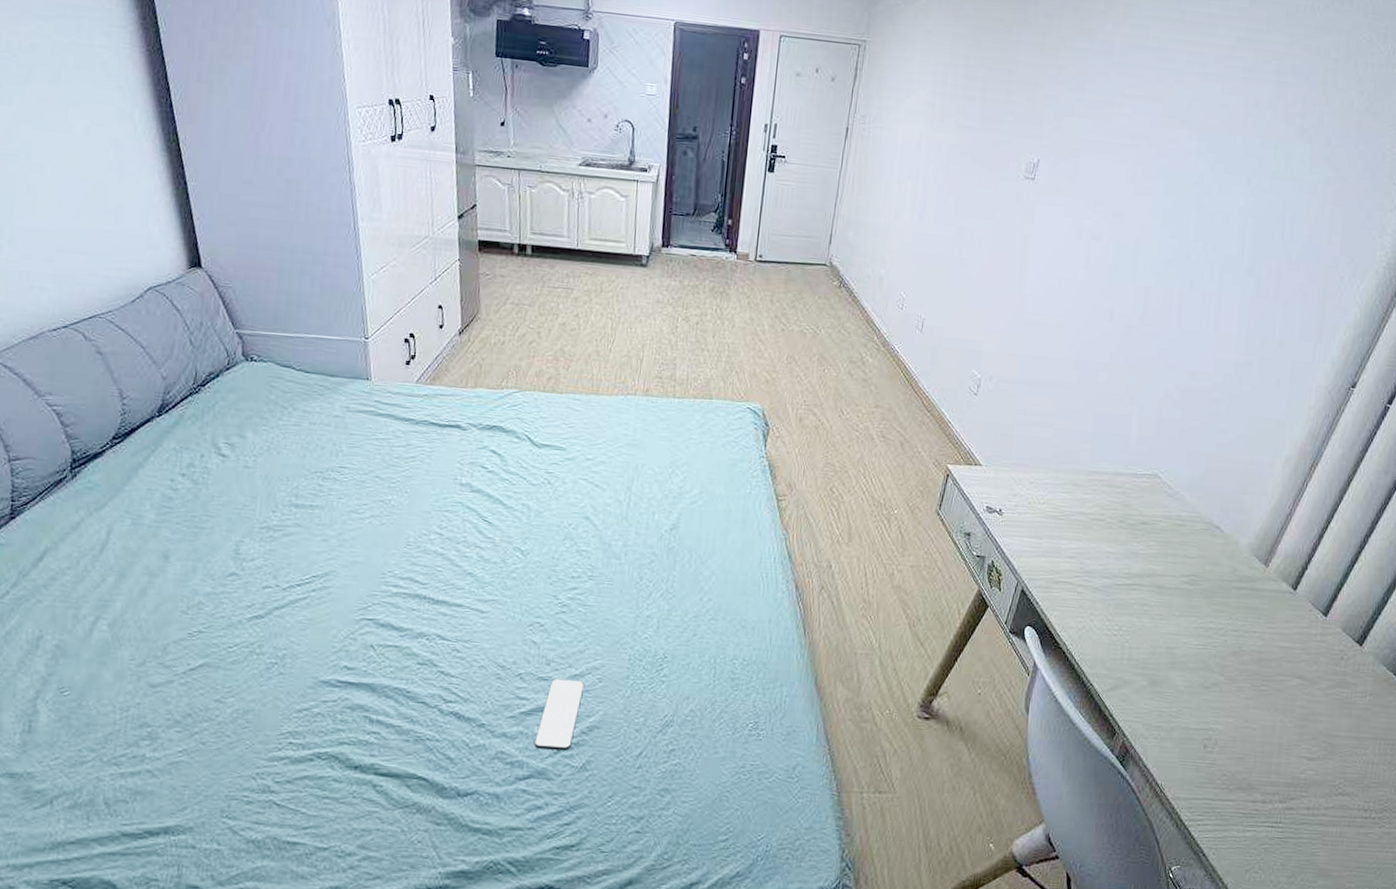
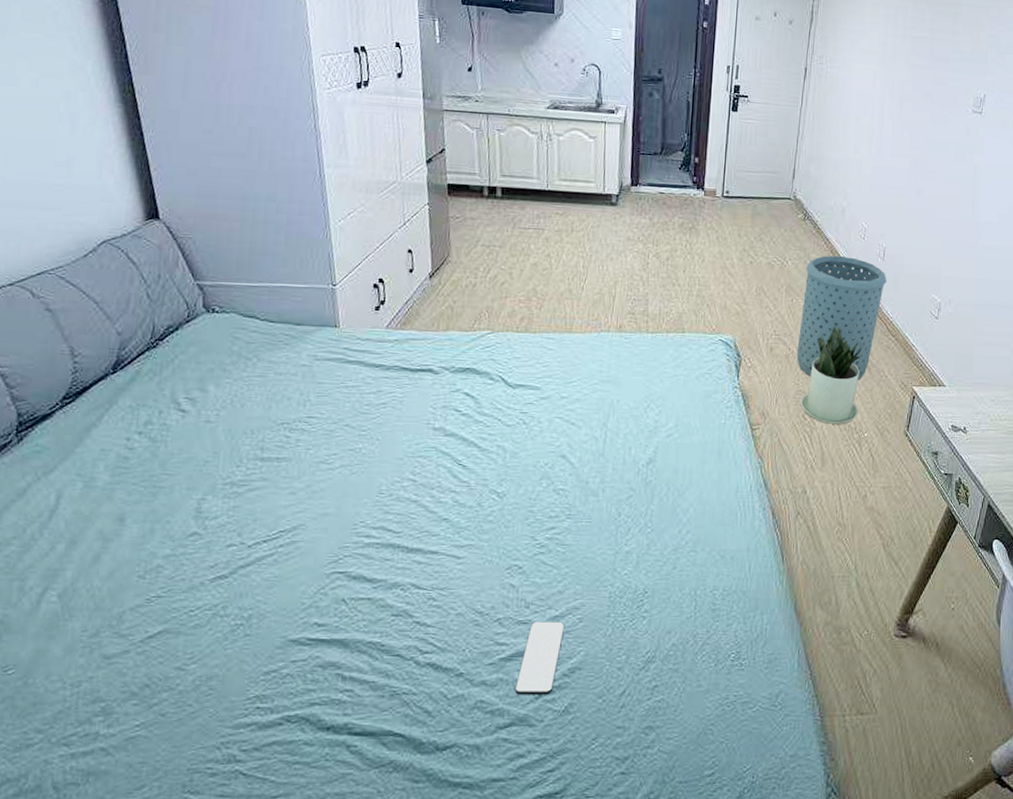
laundry basket: none [826,325,925,456] -> present [796,255,887,380]
planter: none [829,398,898,500] -> present [801,326,864,425]

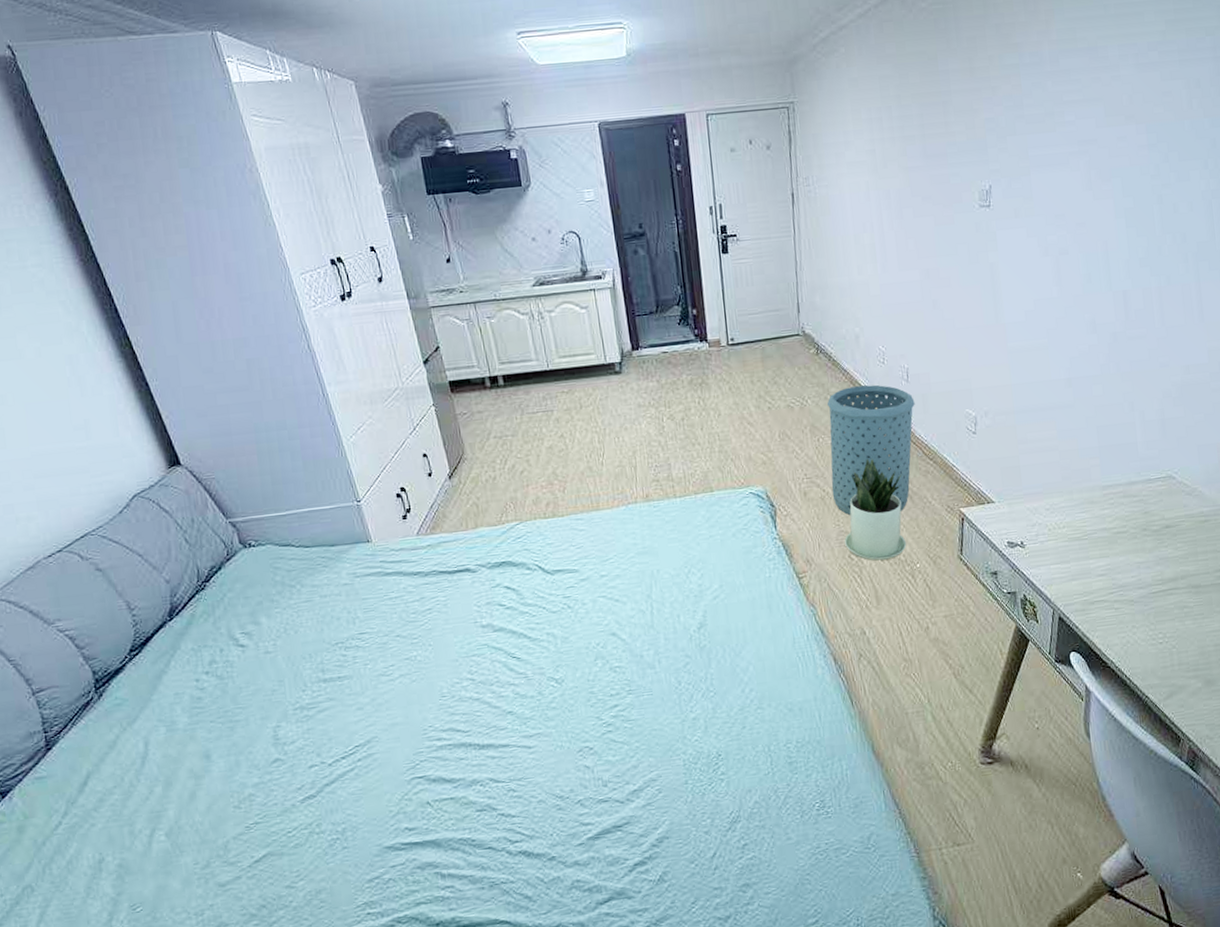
phone: present [515,621,564,695] -> none [607,794,646,871]

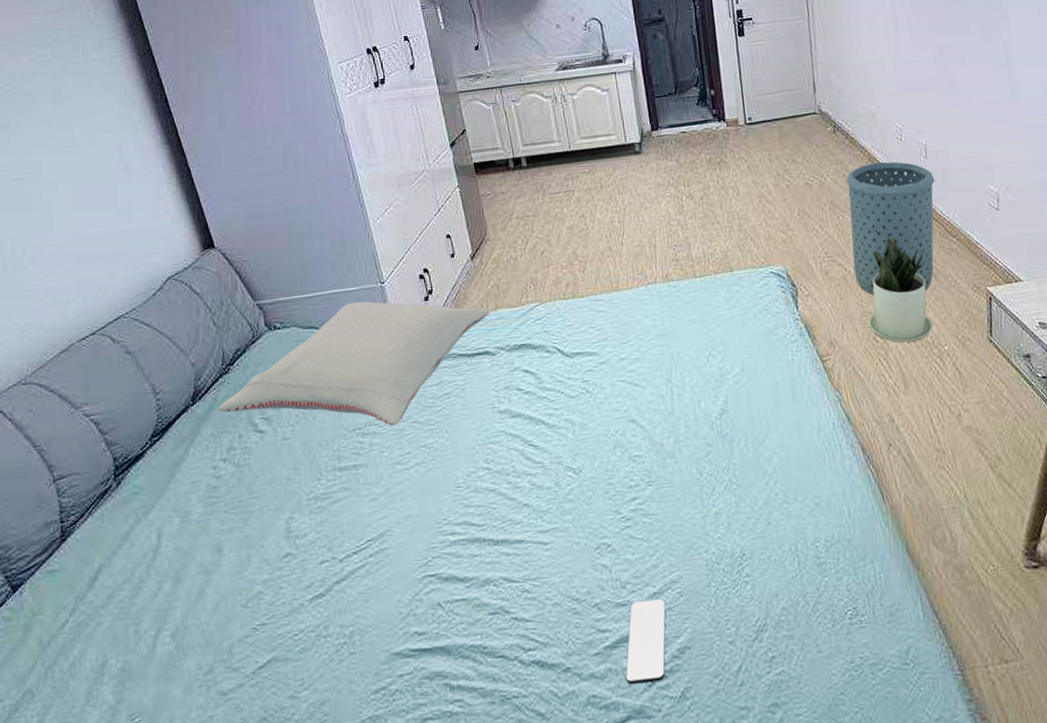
pillow: none [197,519,470,641] -> present [218,301,490,427]
phone: none [607,794,646,871] -> present [626,598,666,685]

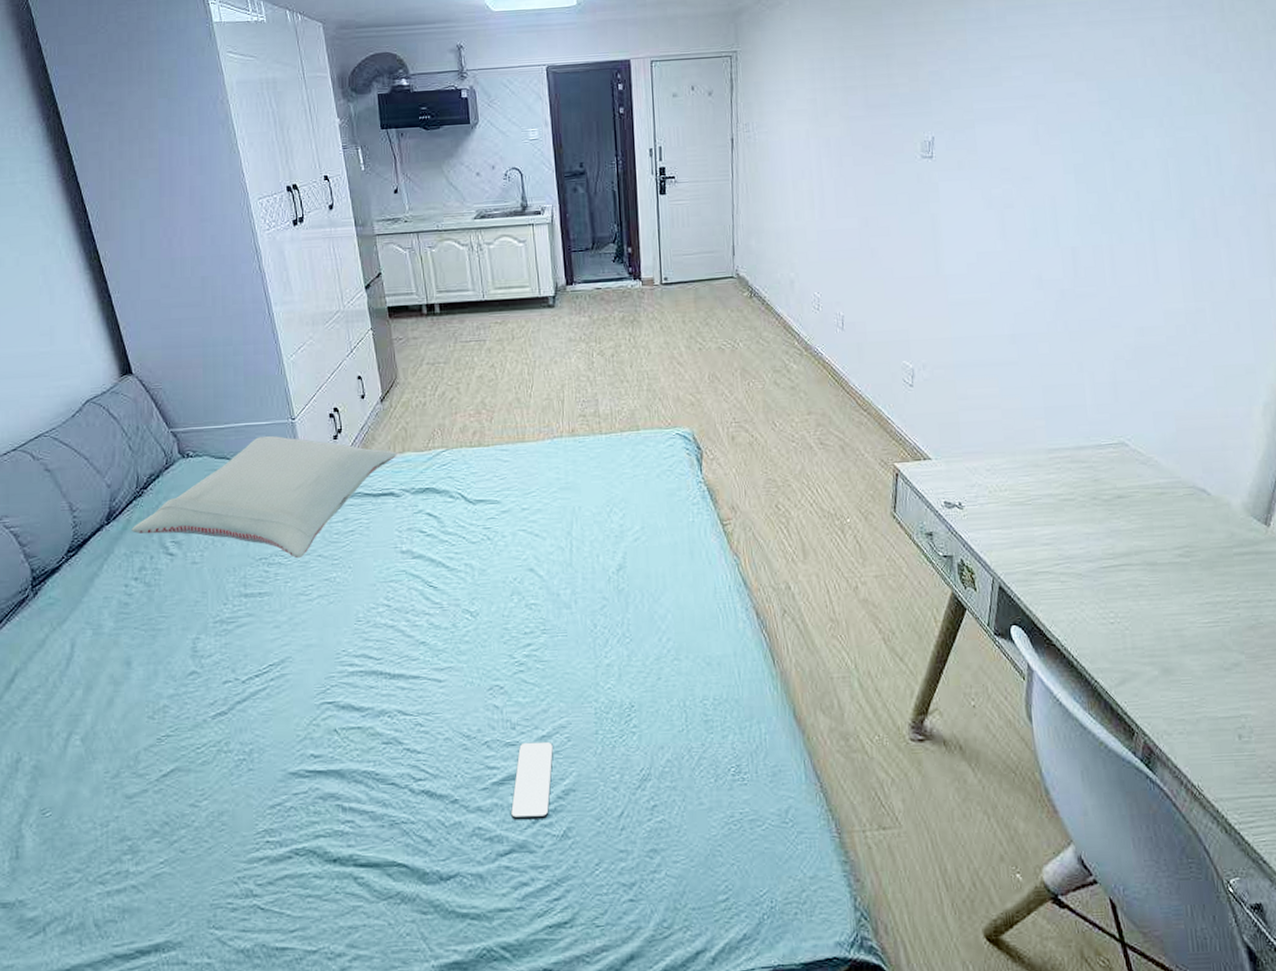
laundry basket: present [846,161,935,295] -> none [759,331,850,463]
planter: present [868,236,933,343] -> none [772,406,837,512]

